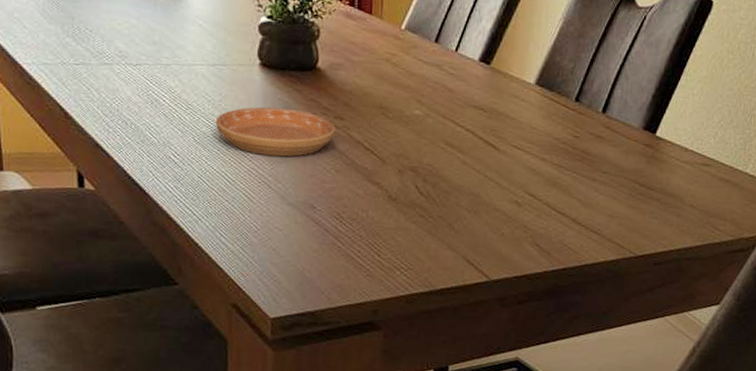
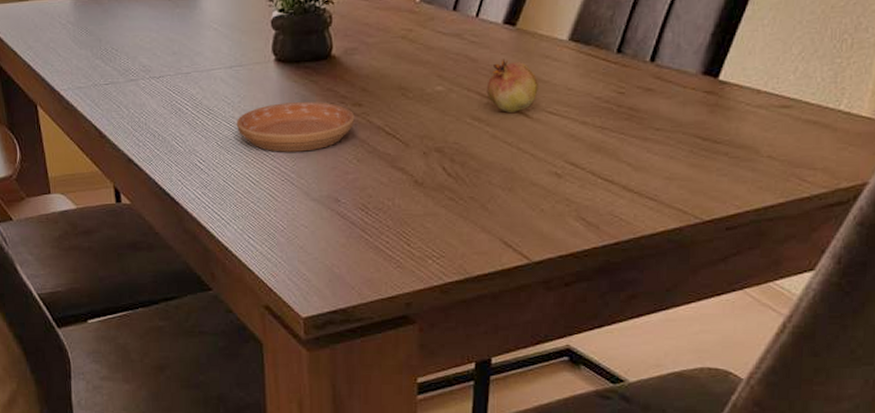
fruit: none [460,93,508,143] -> present [486,58,540,112]

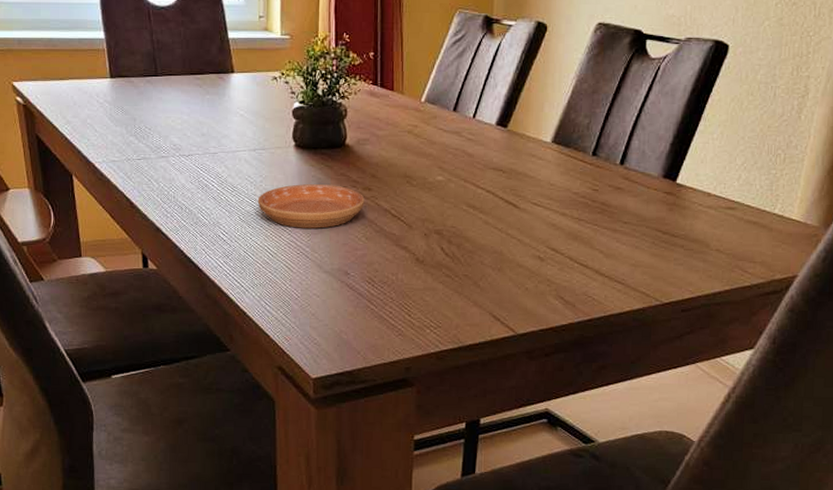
fruit: present [486,58,540,112] -> none [481,155,526,202]

